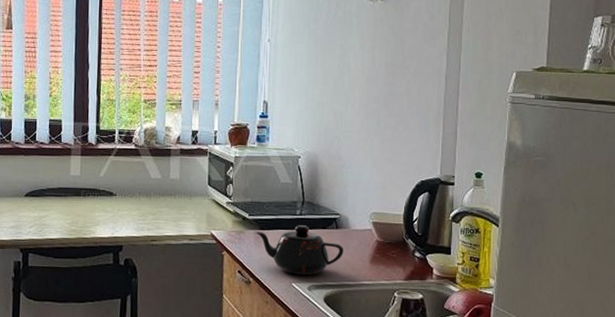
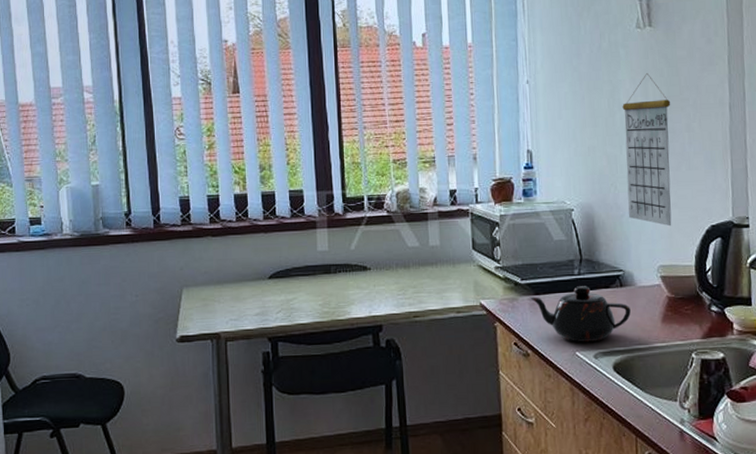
calendar: none [348,42,394,179] -> present [622,73,672,227]

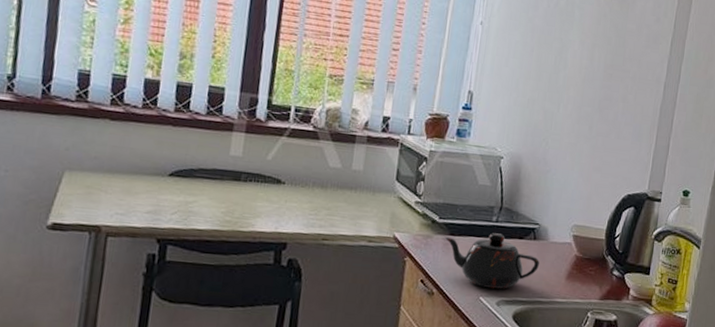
calendar: present [622,73,672,227] -> none [553,39,613,189]

